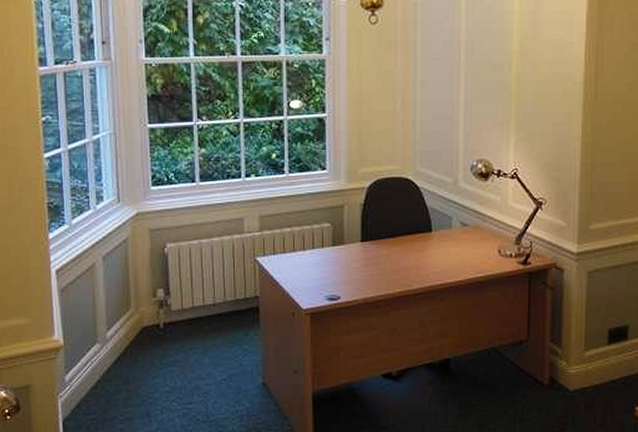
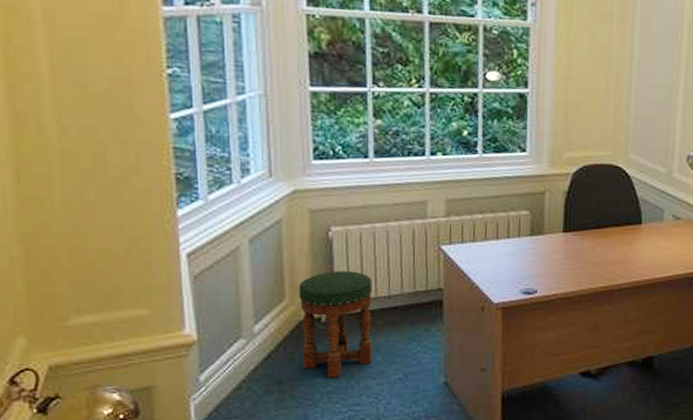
stool: none [141,282,202,378] -> present [298,271,373,378]

